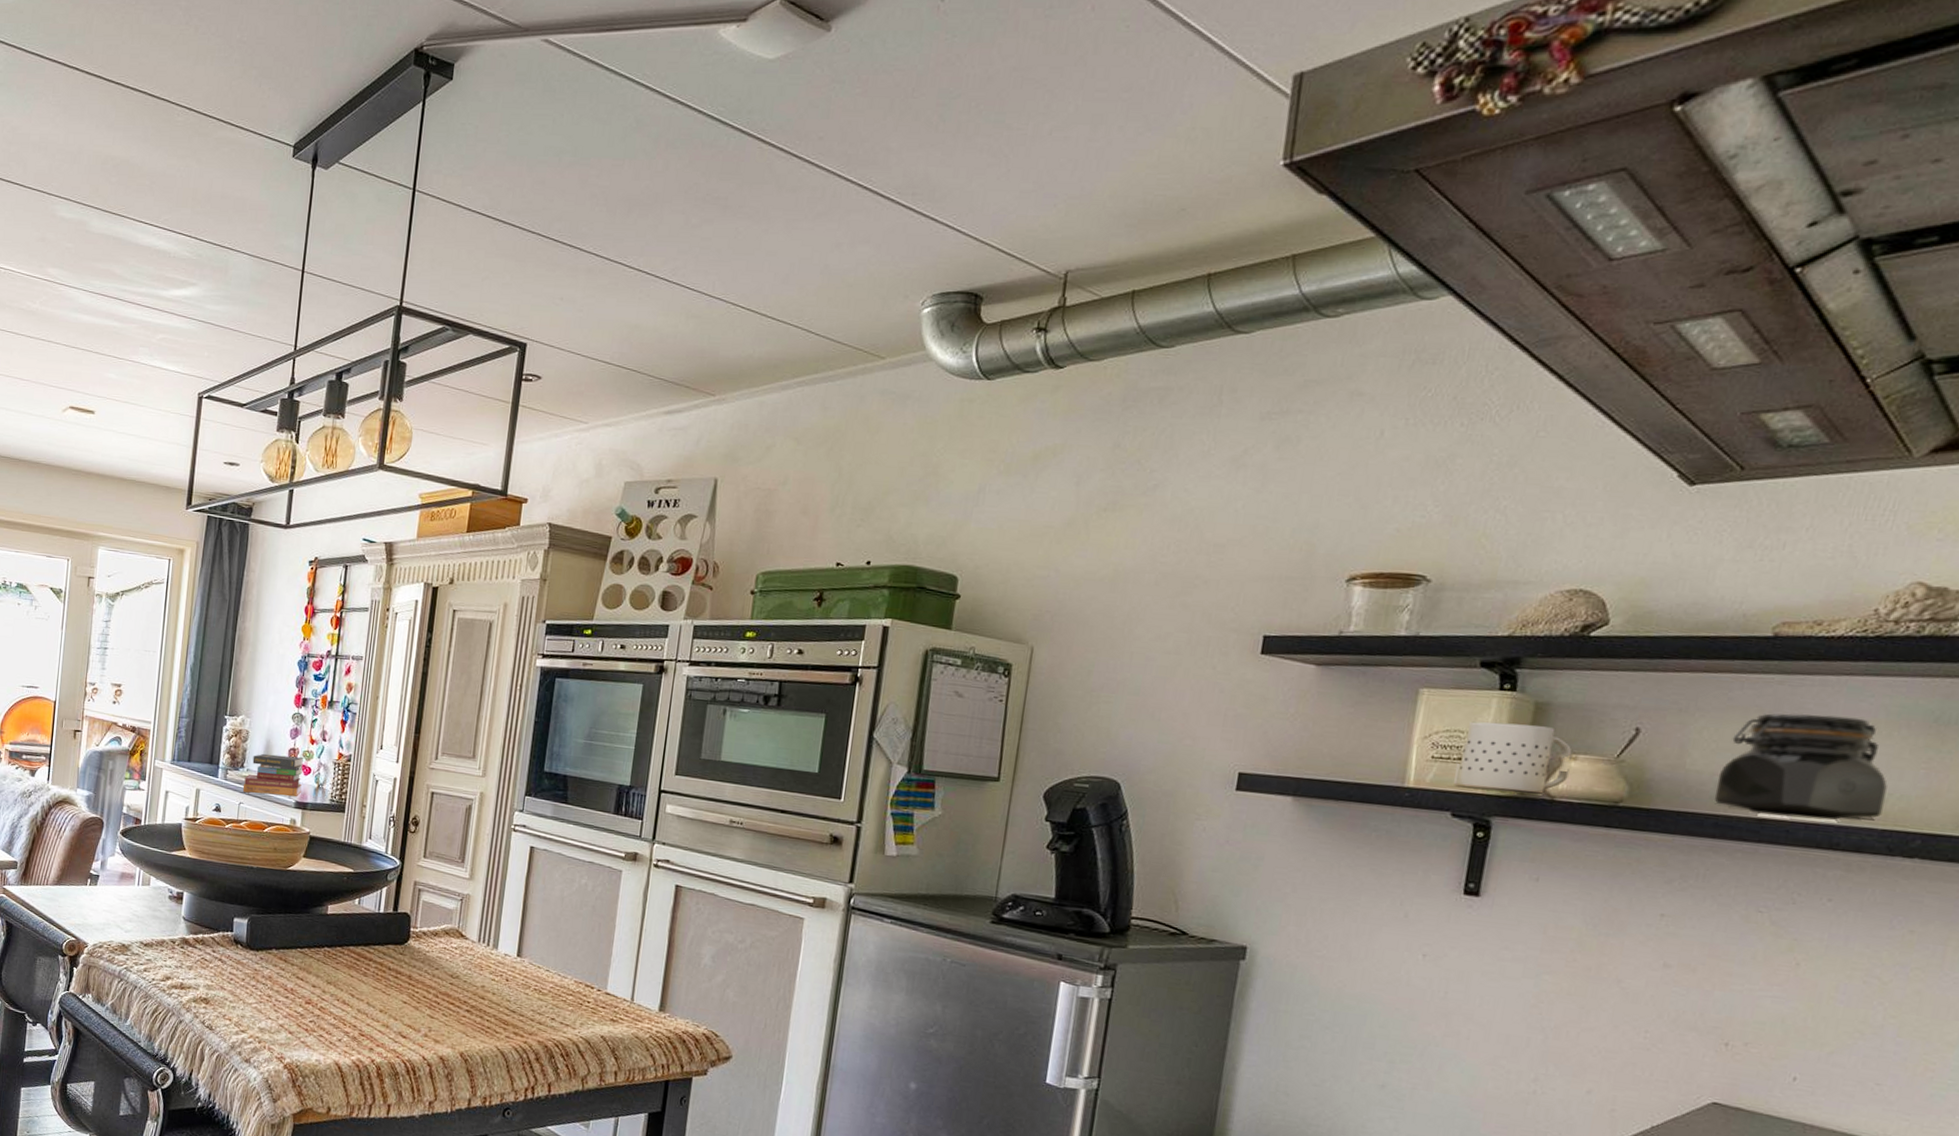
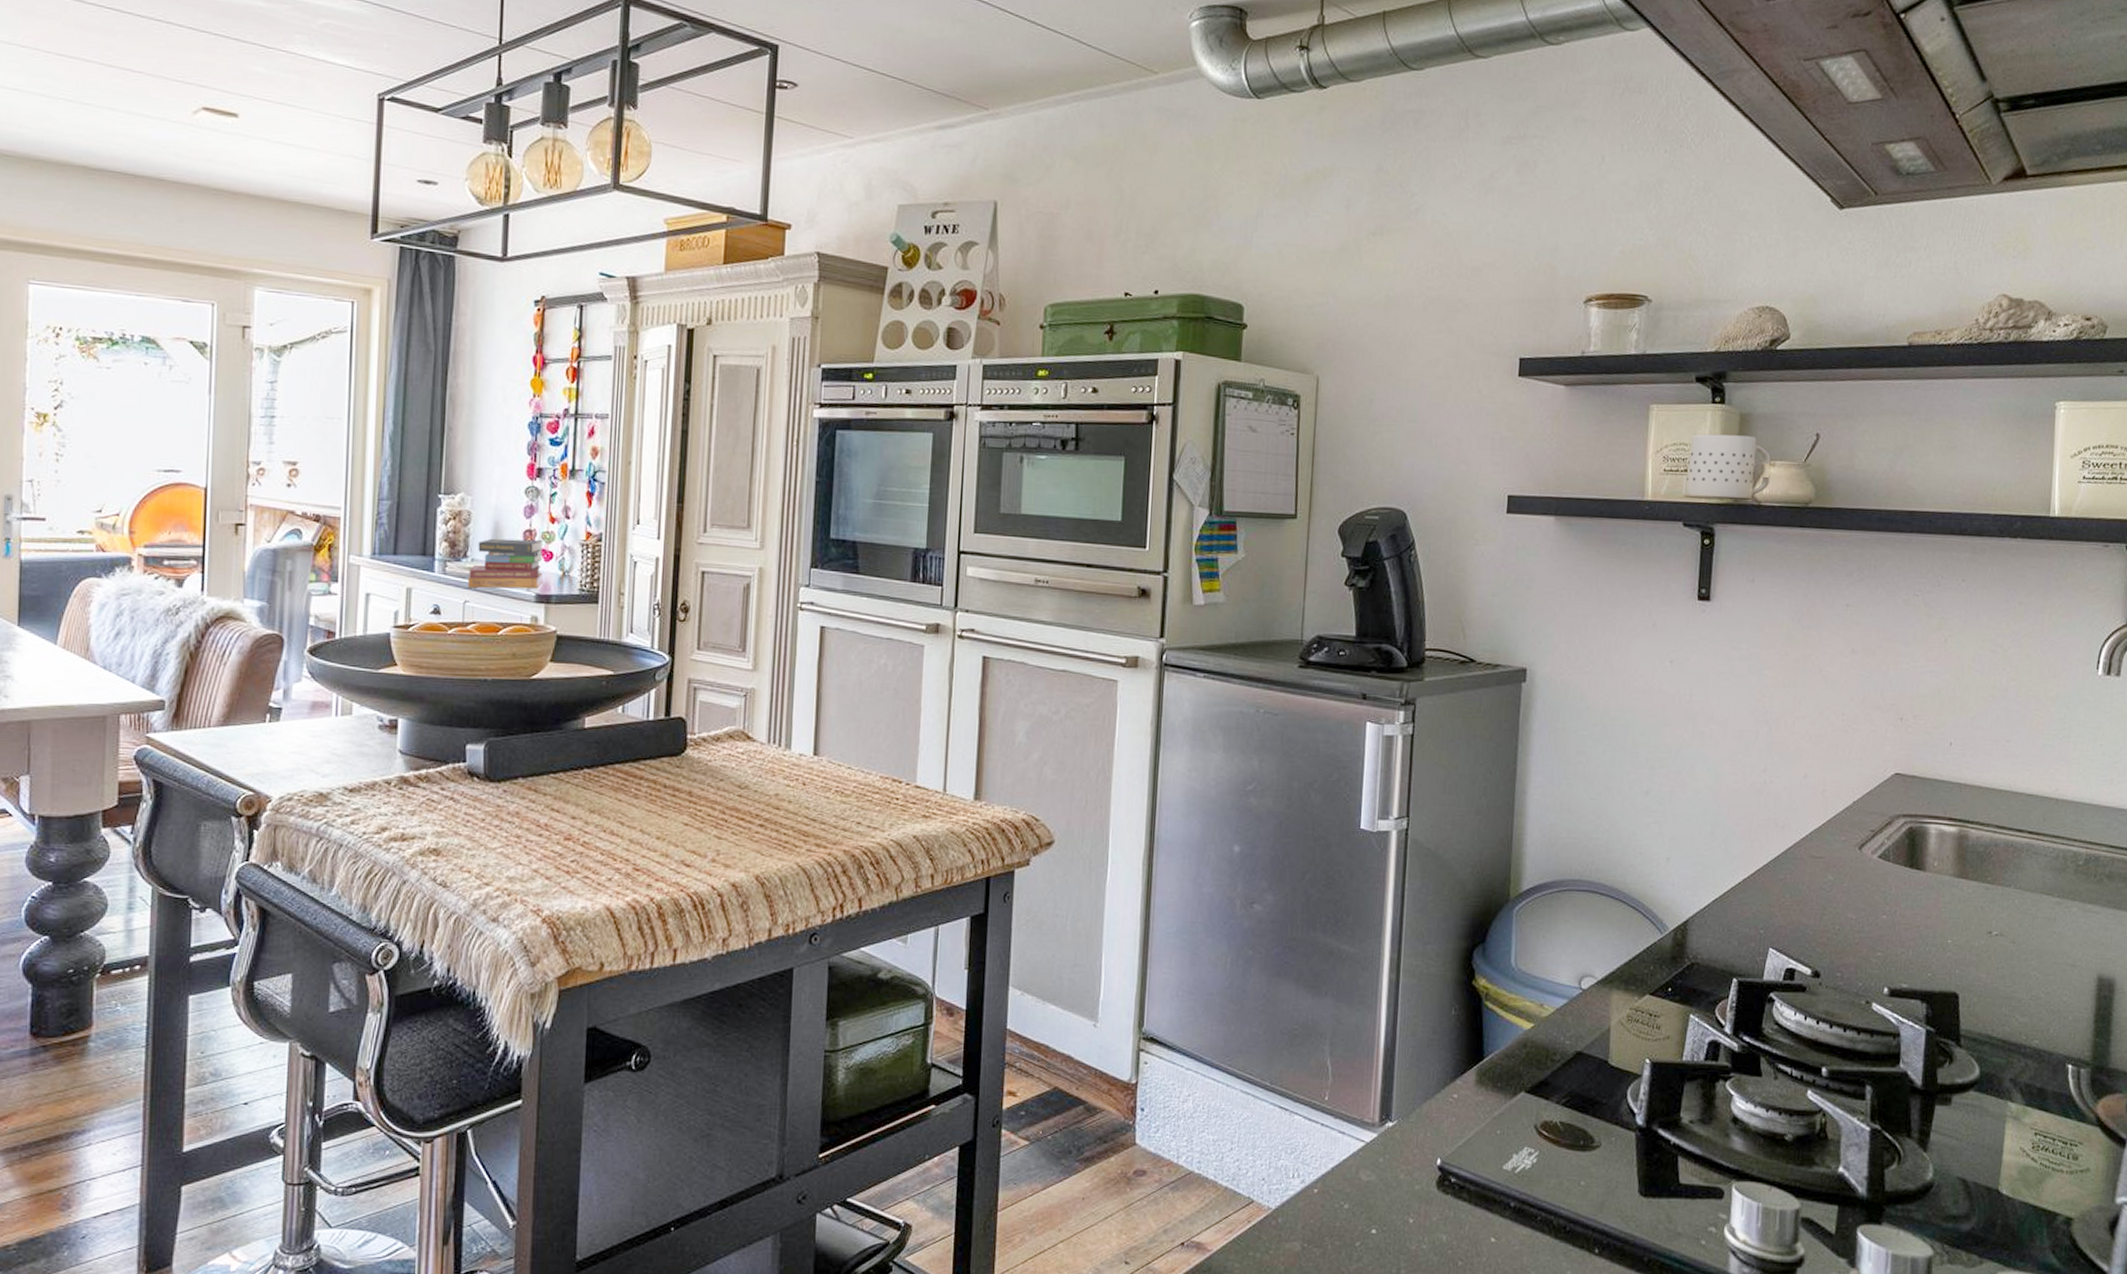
jar: present [1714,713,1887,821] -> none [1877,414,1995,509]

